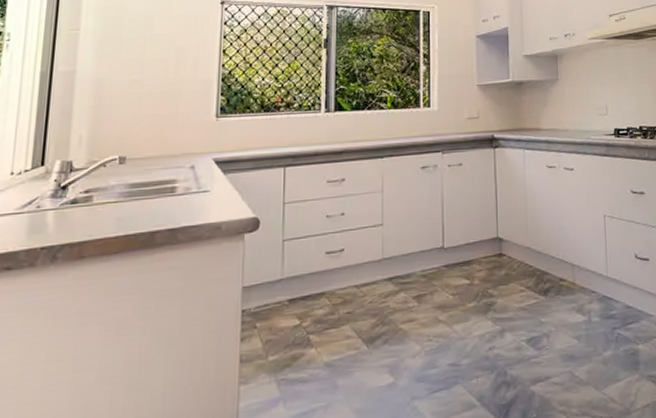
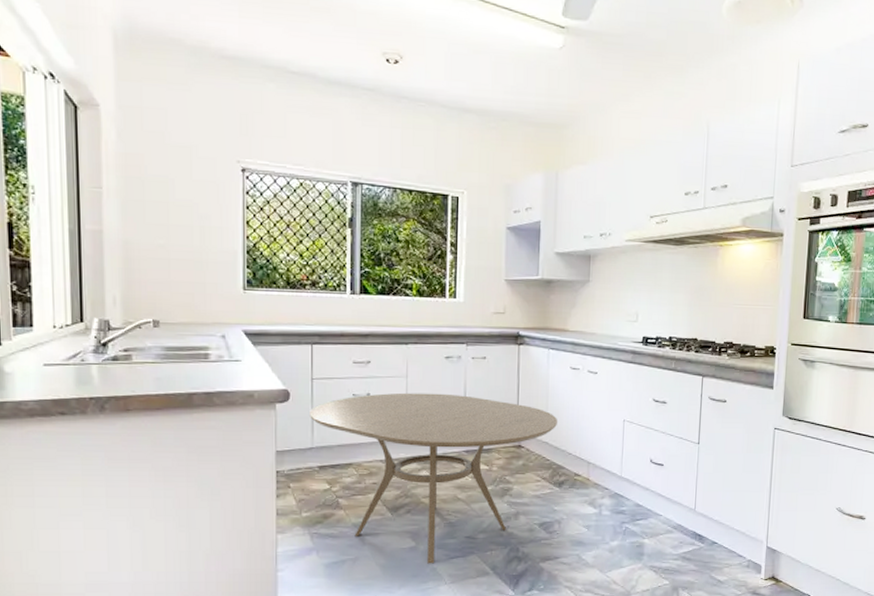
dining table: none [280,205,539,402] -> present [310,392,558,564]

